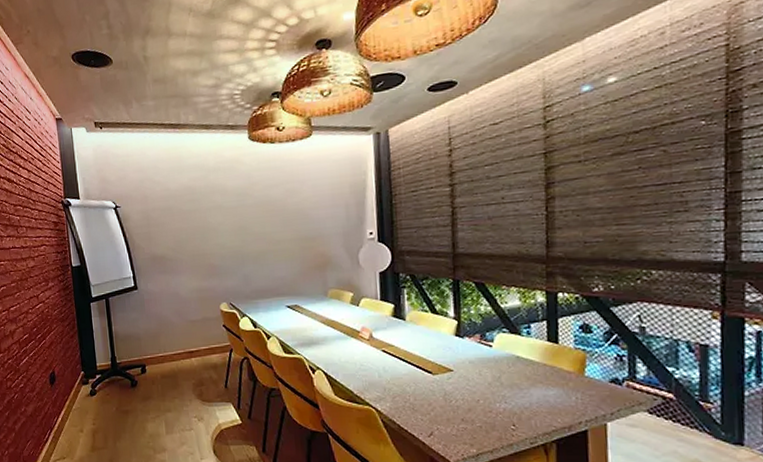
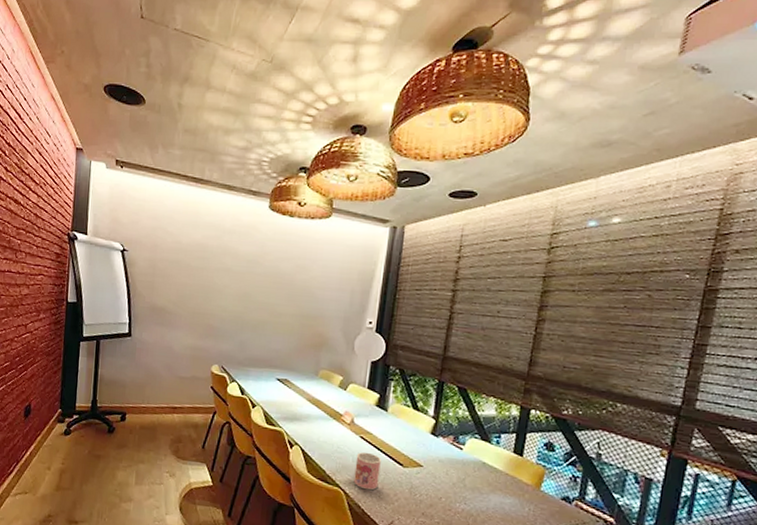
mug: none [381,365,410,404] -> present [353,452,381,491]

